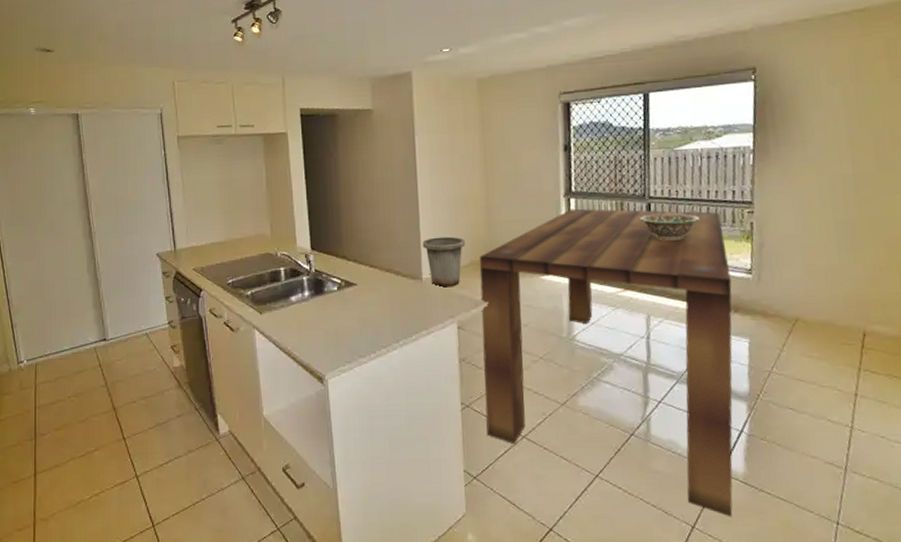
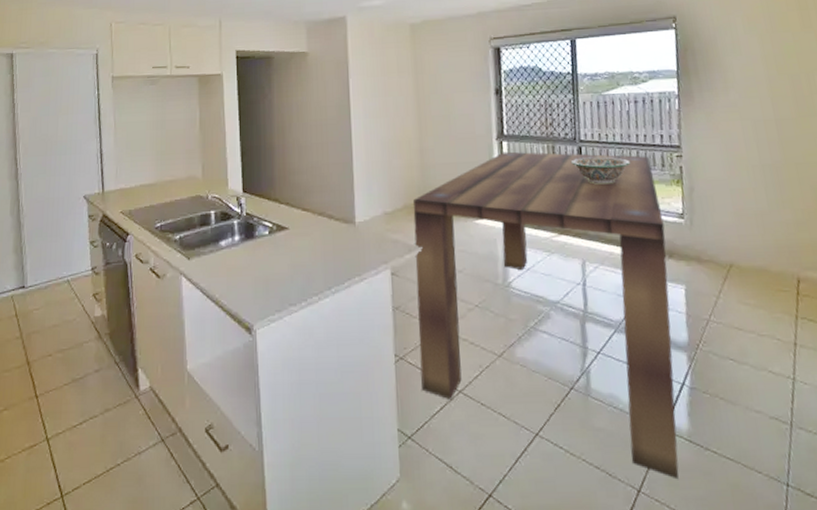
trash can: present [422,236,466,288] -> none [355,179,399,232]

